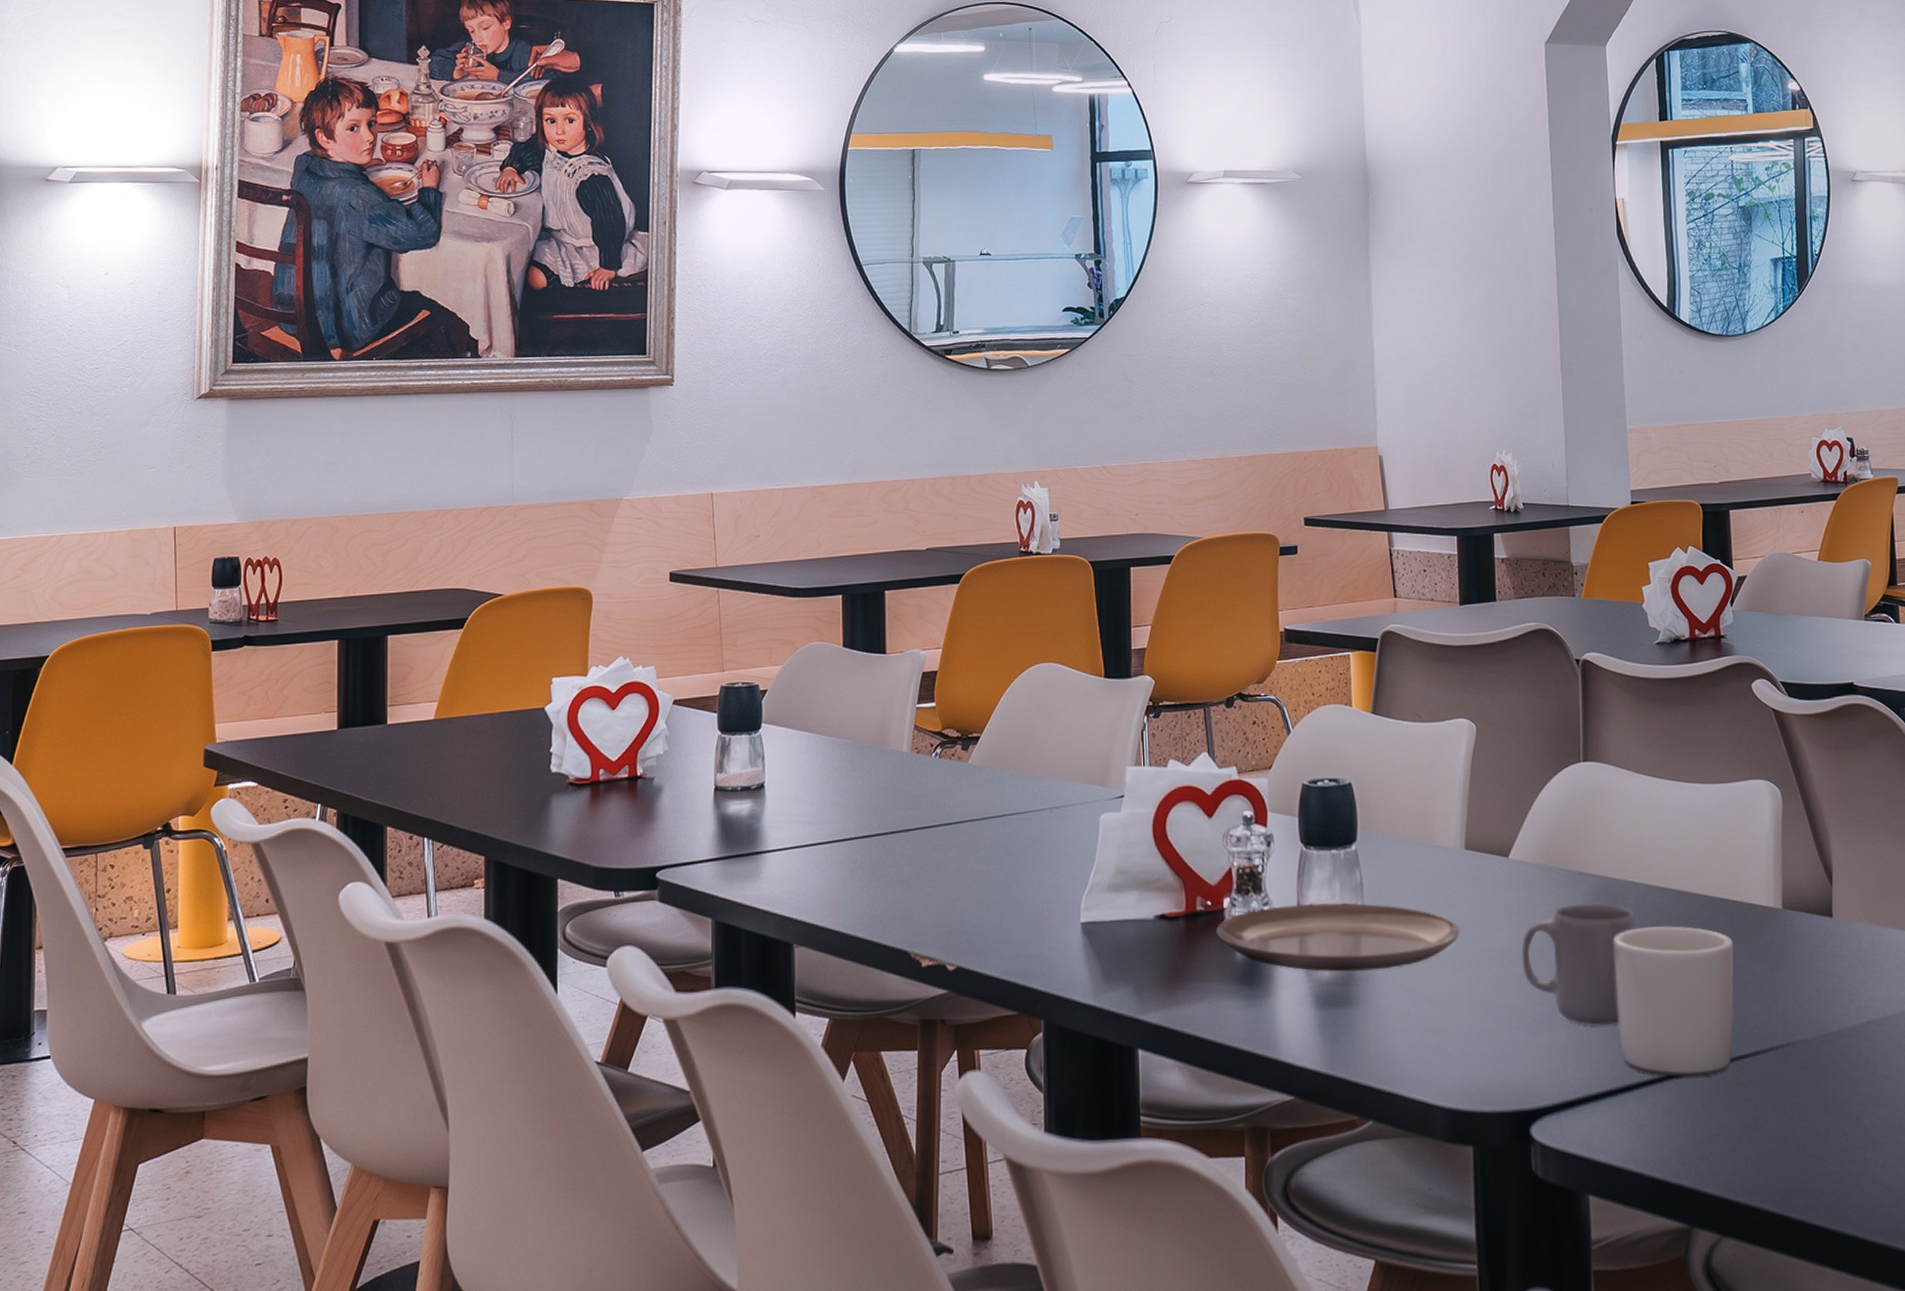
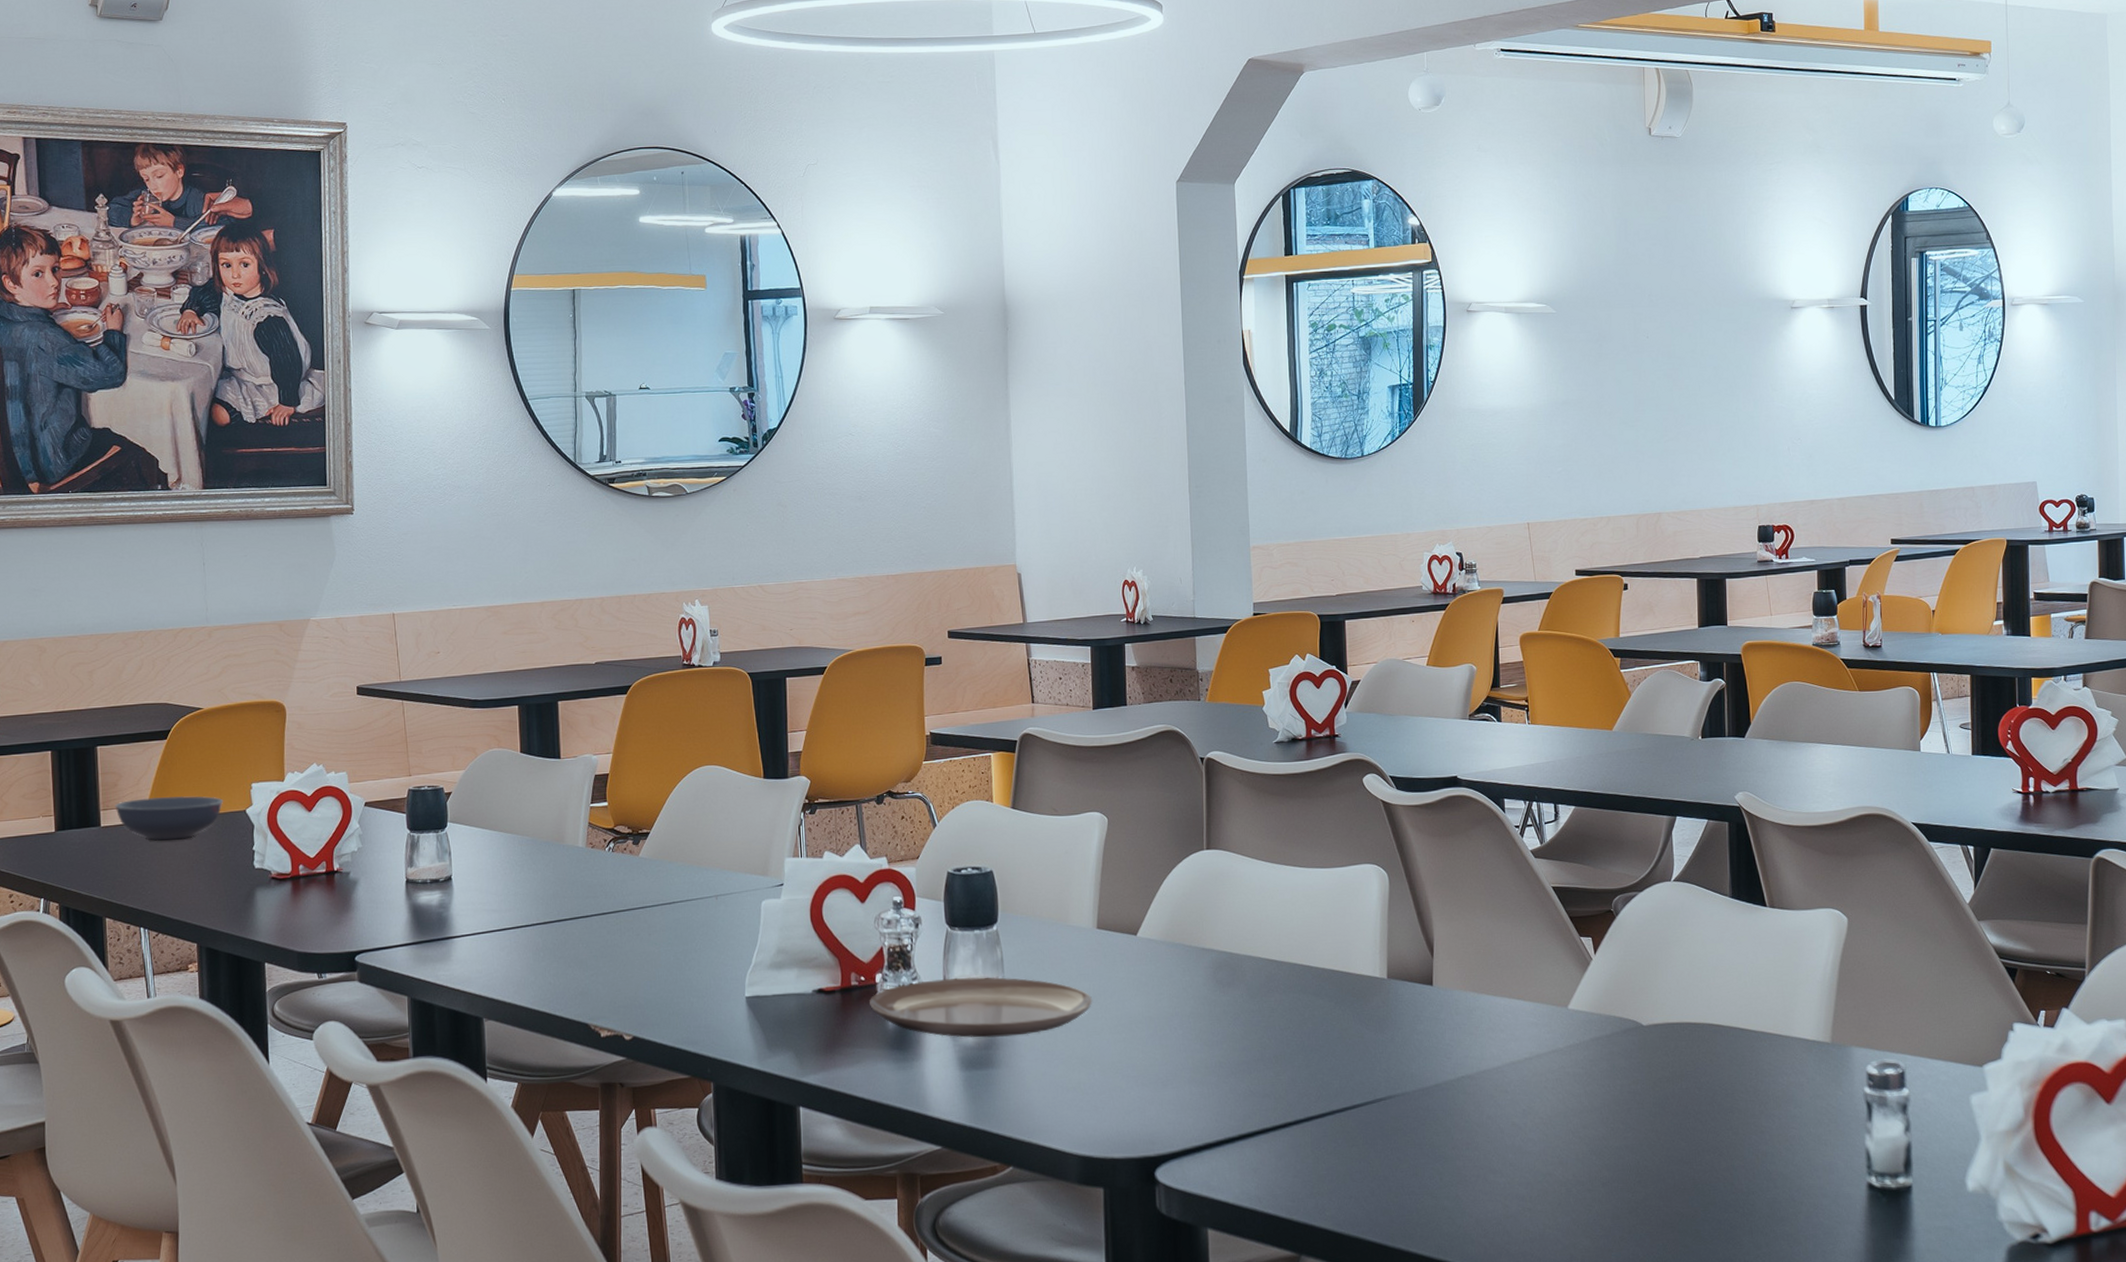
bowl: none [403,690,521,741] -> present [115,795,224,841]
cup: present [1521,903,1635,1026] -> none [1148,975,1252,1083]
mug: present [1613,926,1735,1078] -> none [1232,994,1343,1127]

